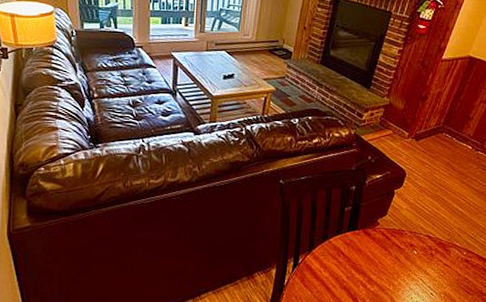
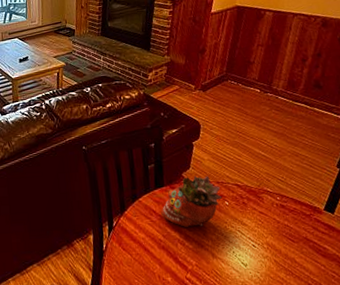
succulent planter: none [349,222,412,271] -> present [161,175,222,227]

